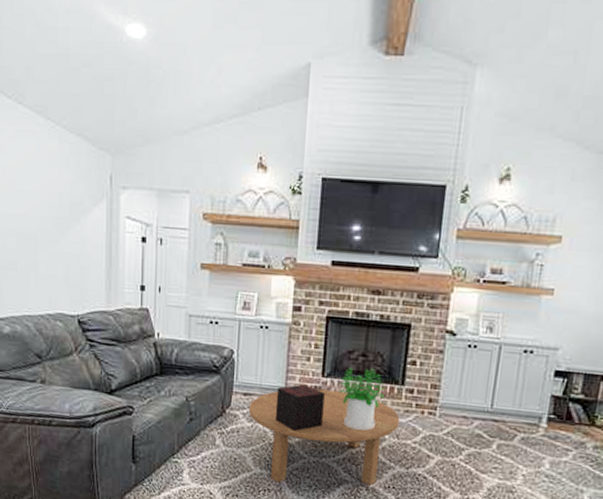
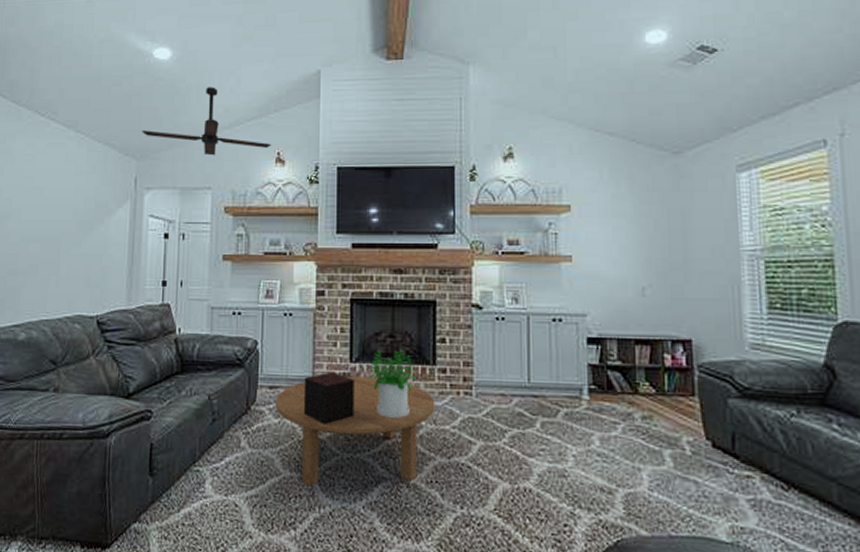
ceiling fan: none [116,75,254,156] -> present [142,87,272,156]

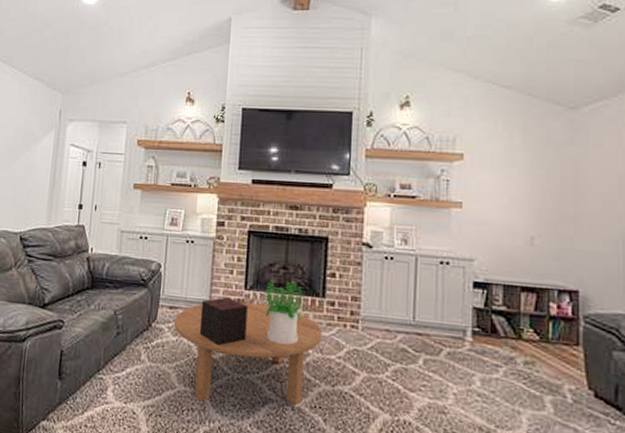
ceiling fan: present [142,87,272,156] -> none [68,30,183,93]

